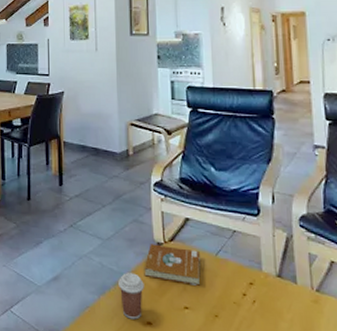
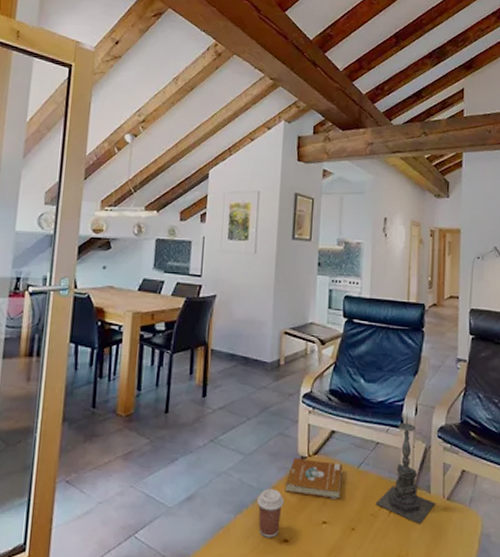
candle holder: none [237,201,304,315] -> present [375,413,436,524]

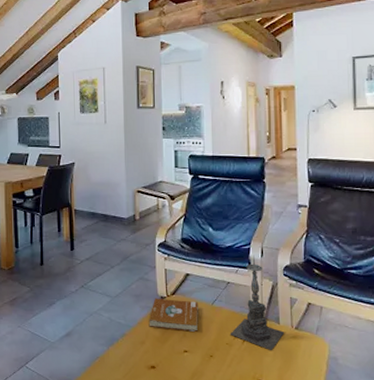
coffee cup: present [257,489,284,538] -> none [126,325,149,365]

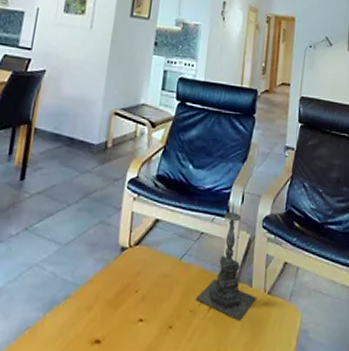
book: present [148,298,198,332] -> none [101,248,164,294]

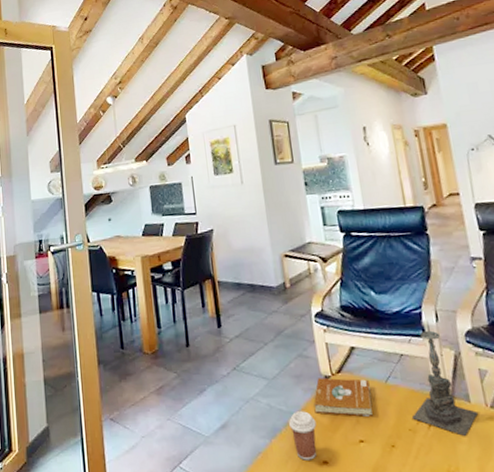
coffee cup: none [69,283,100,338] -> present [289,411,317,460]
book: none [101,248,164,294] -> present [313,377,373,417]

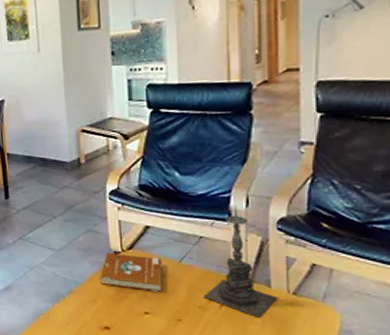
coffee cup: present [289,411,317,460] -> none [73,281,101,325]

